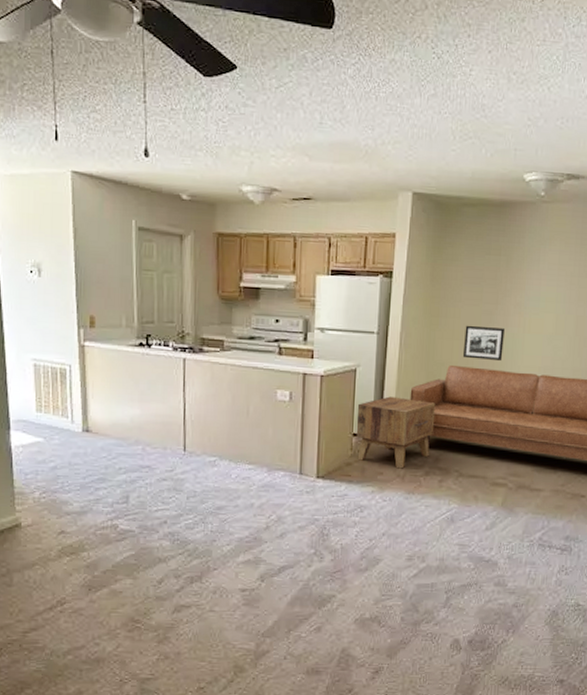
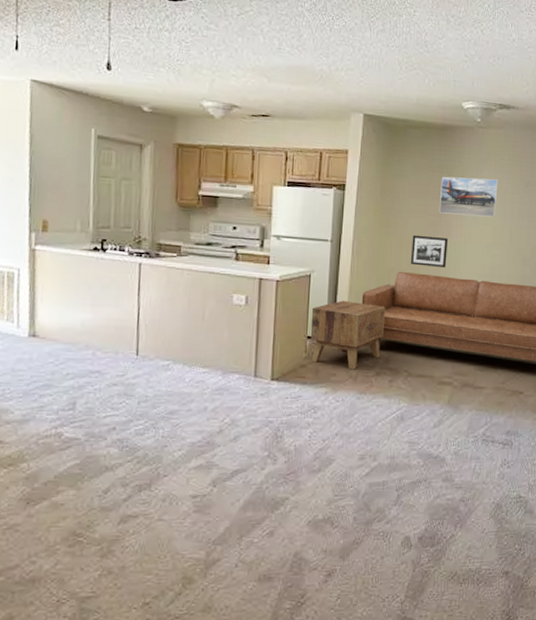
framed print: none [495,259,563,305] -> present [438,176,498,218]

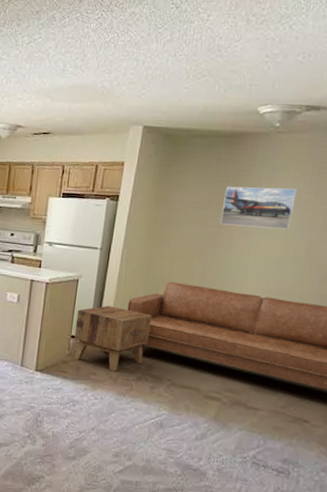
picture frame: present [410,234,448,269] -> none [182,245,228,282]

